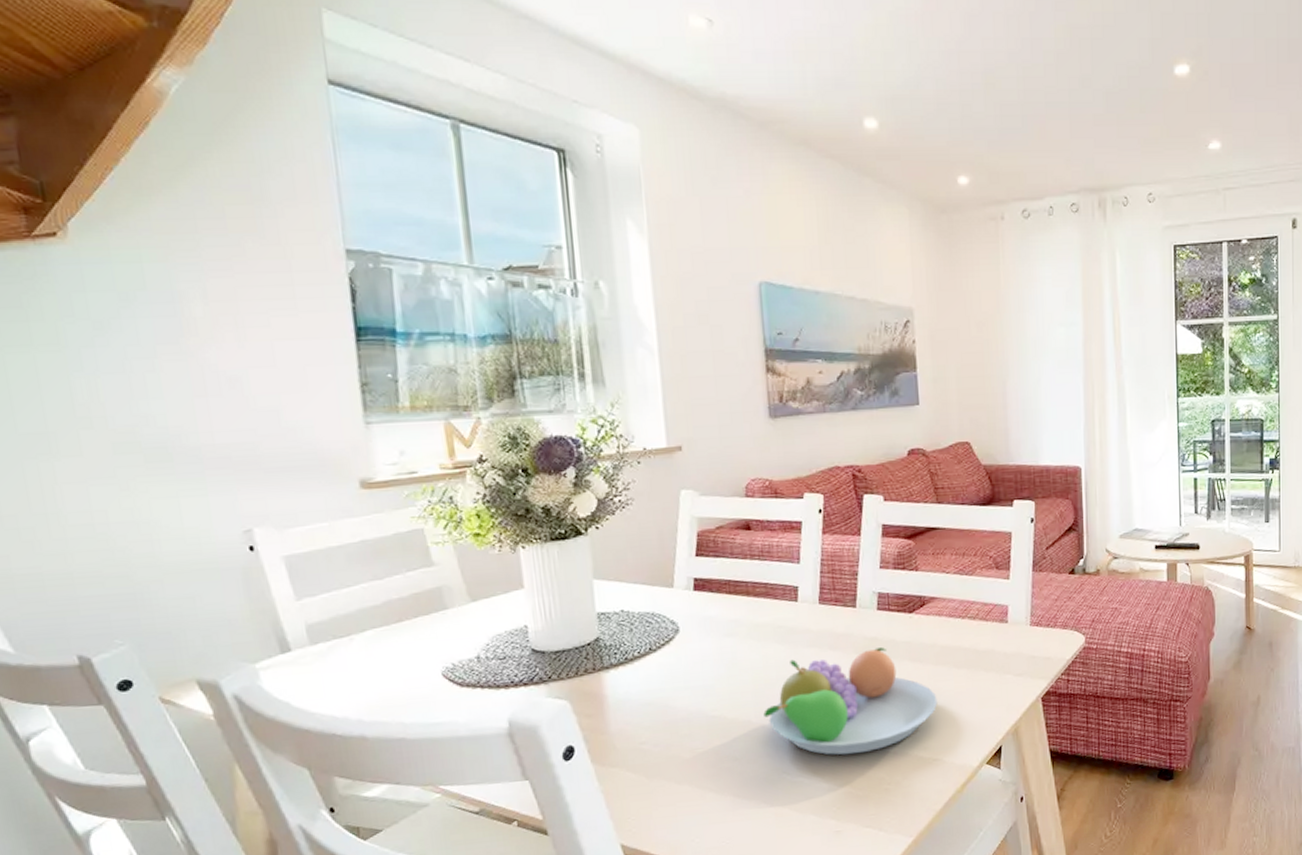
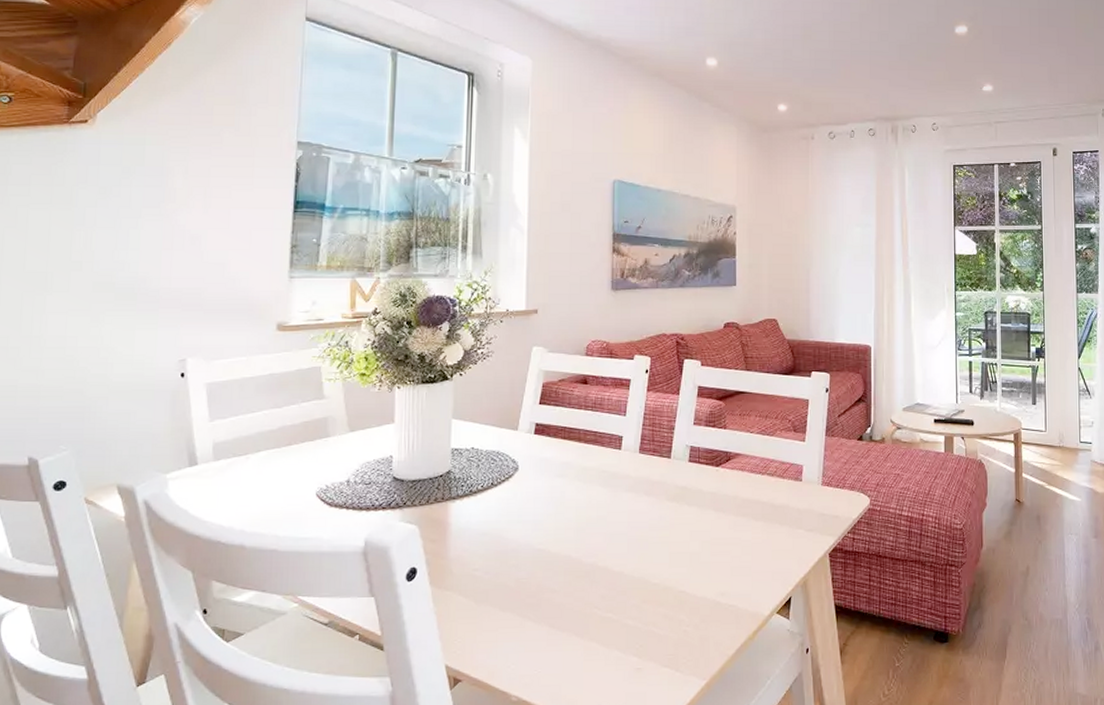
fruit bowl: present [763,647,938,755] -> none [583,496,736,595]

